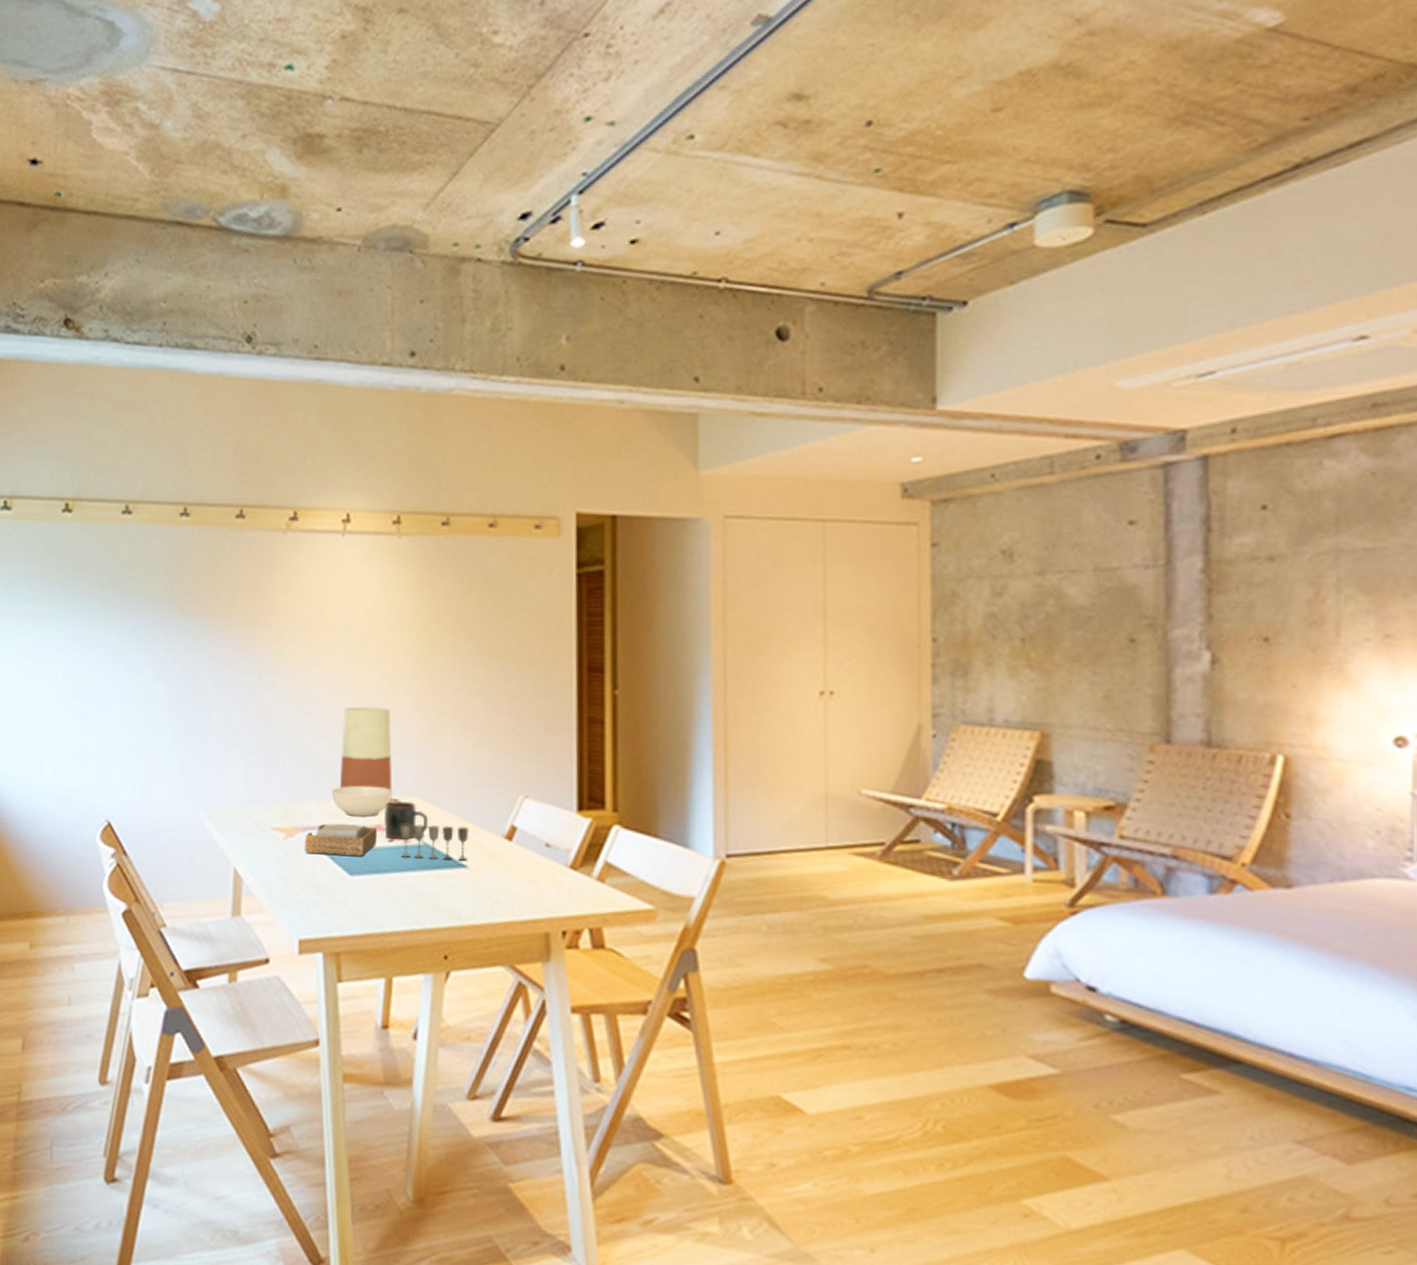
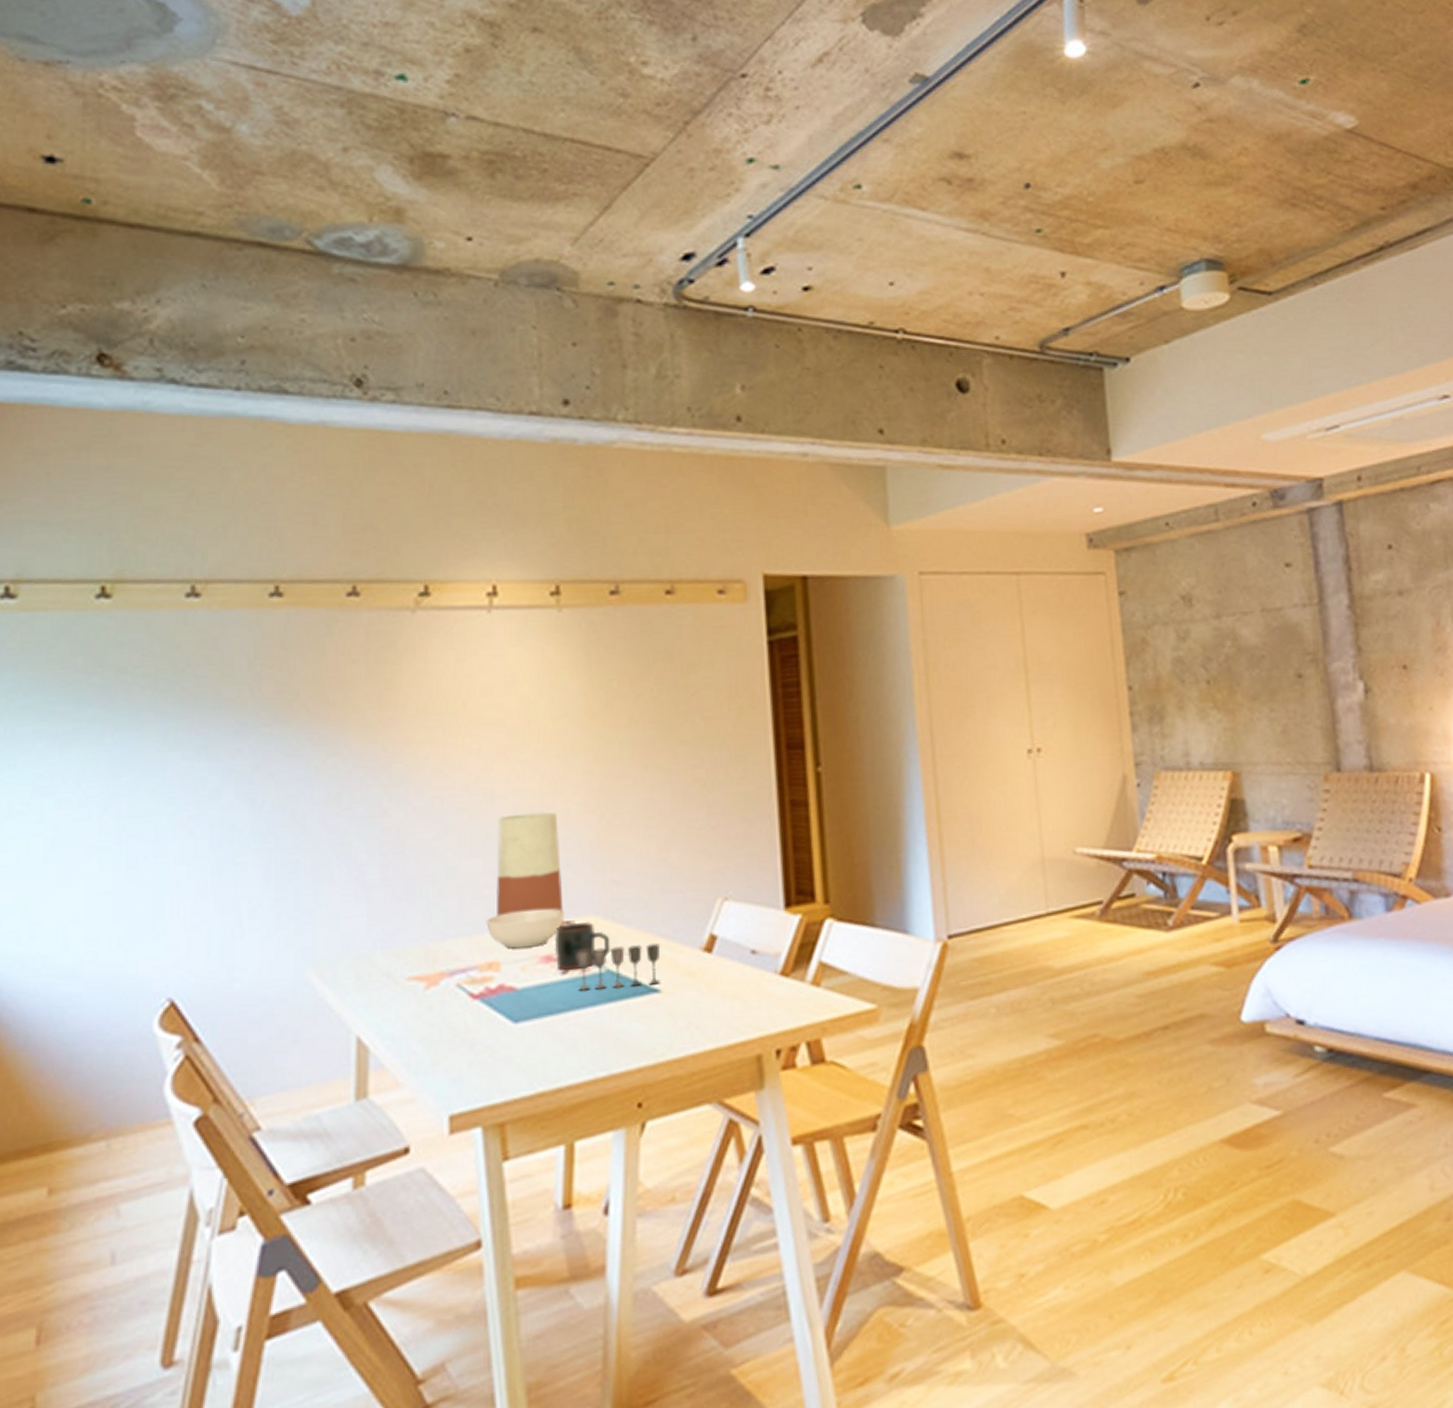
napkin holder: present [305,823,378,856] -> none [453,958,548,1003]

